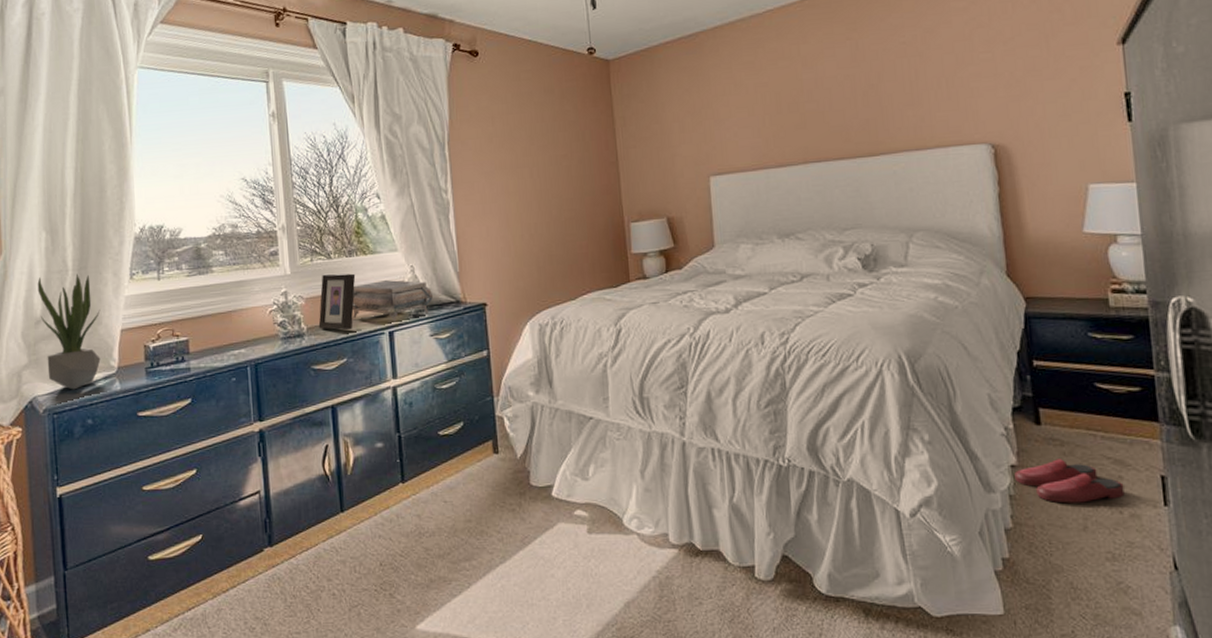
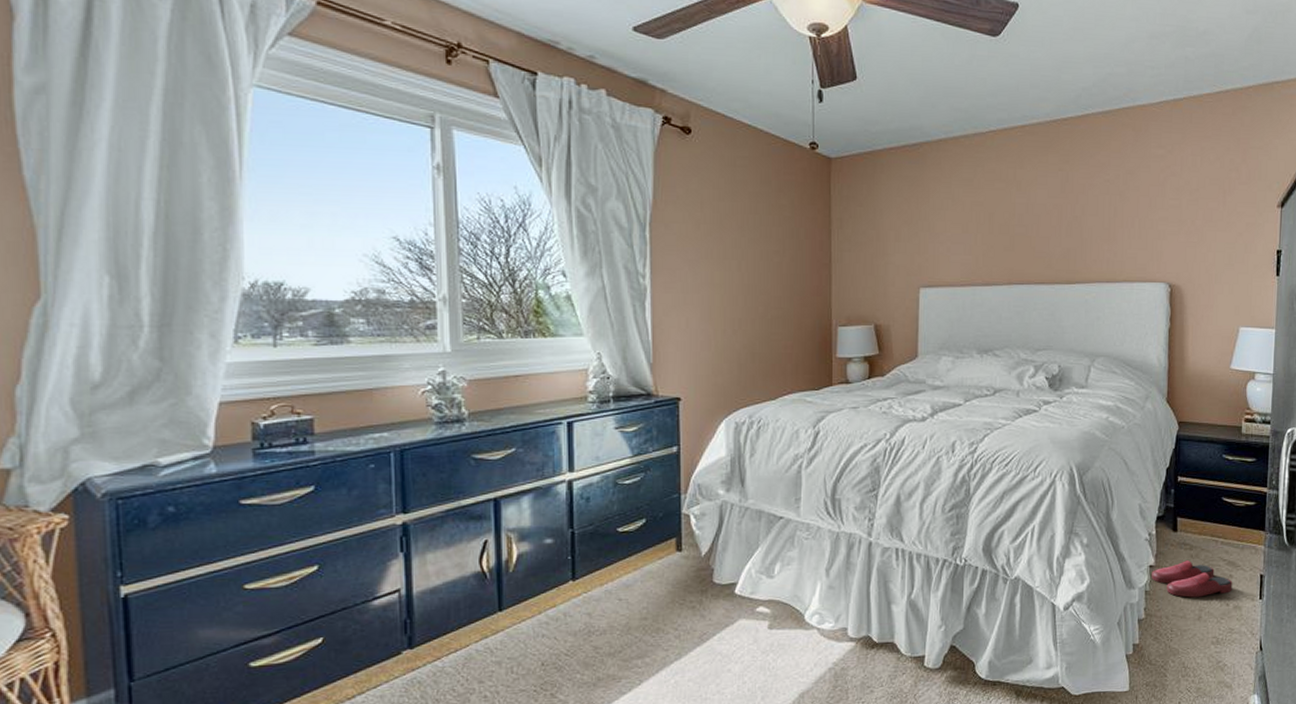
potted plant: present [37,273,101,390] -> none [95,331,190,471]
picture frame: present [318,273,356,331] -> none [483,354,532,418]
jewelry box: present [352,280,433,322] -> none [526,367,620,412]

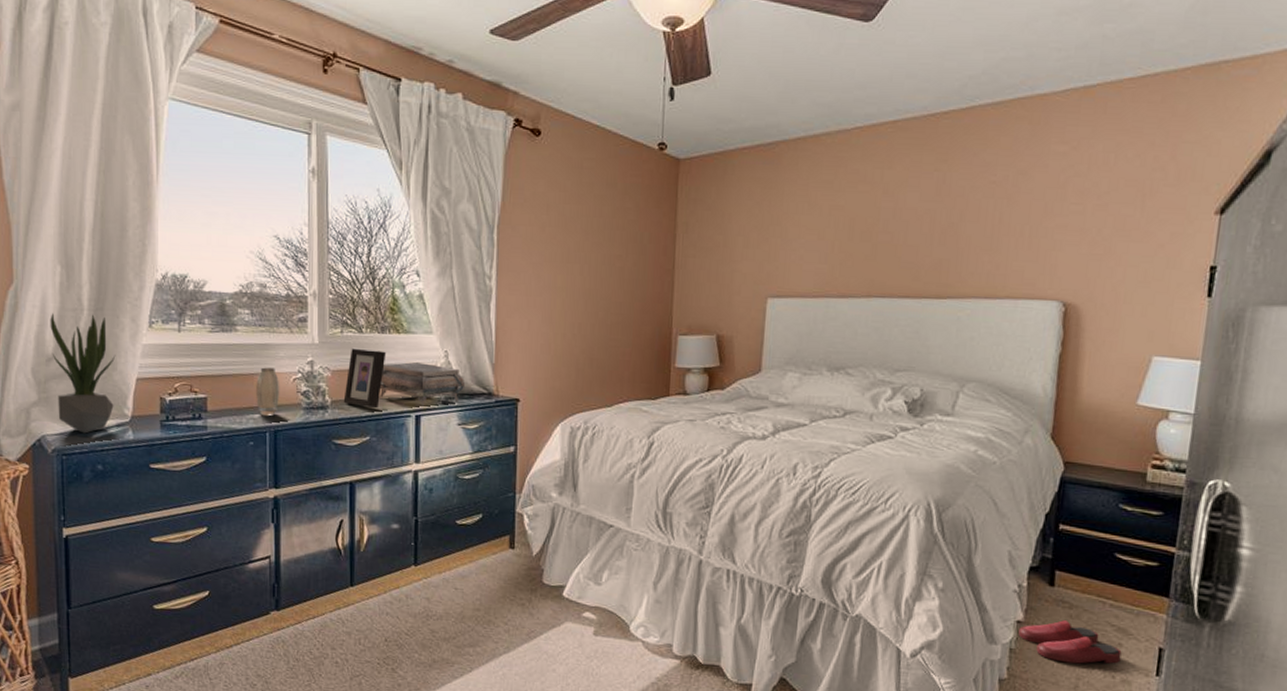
potted plant: none [95,331,190,471] -> present [50,313,116,434]
vase: none [375,381,406,435] -> present [255,367,280,416]
picture frame: none [483,354,532,418] -> present [343,347,387,409]
jewelry box: none [526,367,620,412] -> present [380,362,464,406]

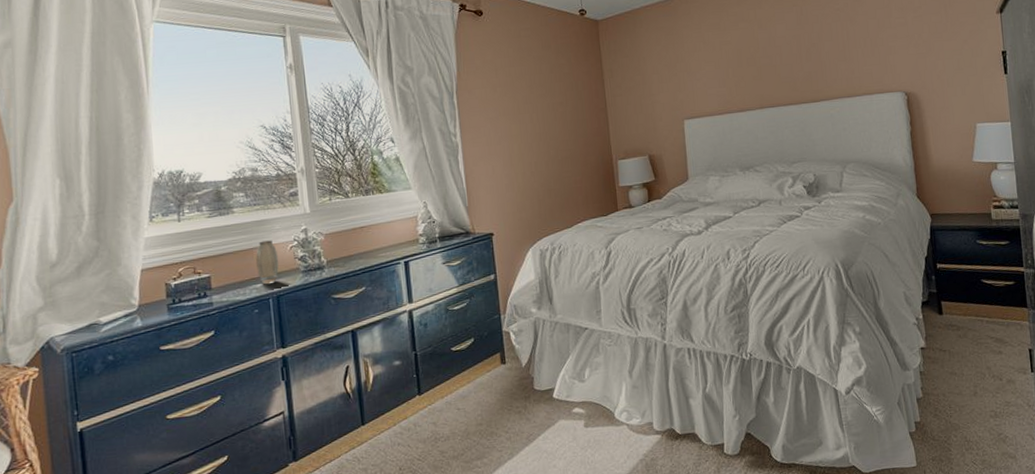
potted plant: present [50,313,116,434] -> none [52,218,121,329]
picture frame: present [343,347,387,409] -> none [338,210,373,262]
jewelry box: present [380,362,464,406] -> none [369,215,444,253]
slippers: present [1018,620,1122,664] -> none [924,340,1003,376]

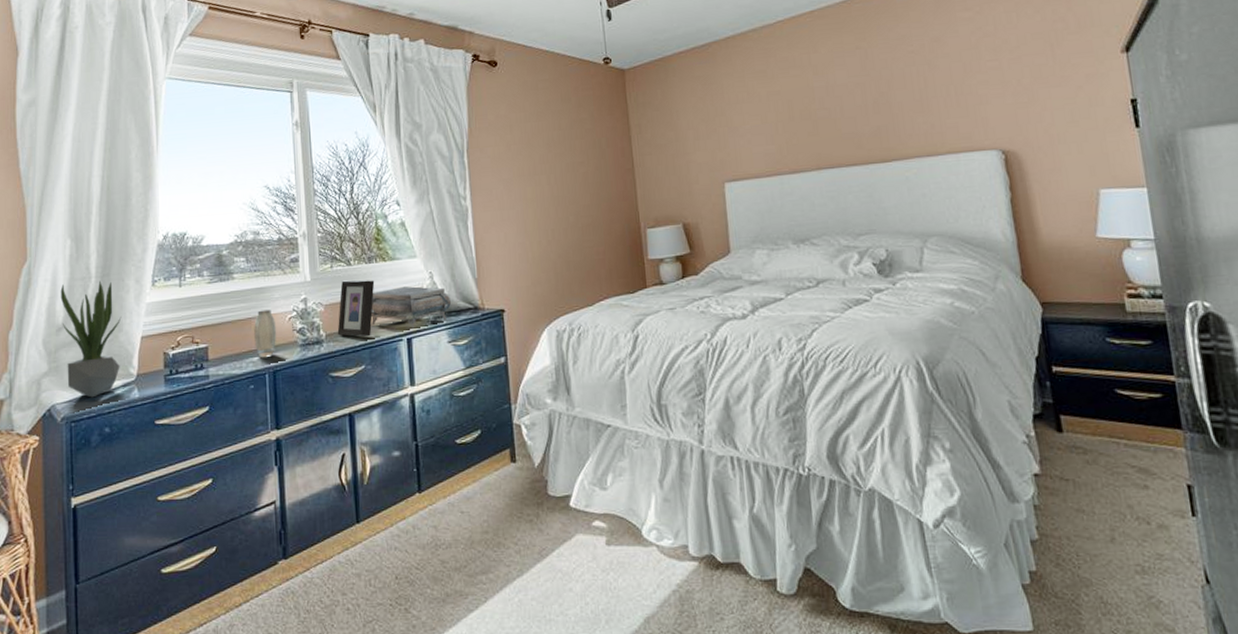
potted plant: none [52,218,121,329] -> present [60,280,122,398]
picture frame: none [338,210,373,262] -> present [337,280,375,337]
jewelry box: none [369,215,444,253] -> present [371,286,451,329]

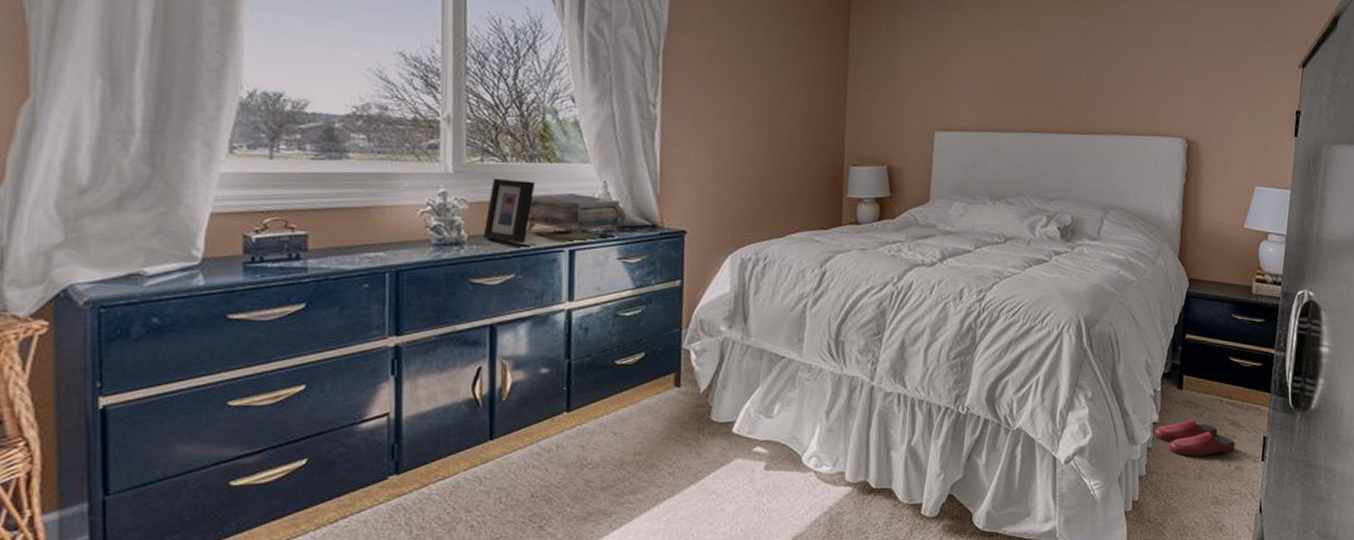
potted plant: present [60,280,122,398] -> none [84,135,181,281]
vase: present [253,309,277,358] -> none [371,199,404,255]
slippers: none [1038,467,1151,514] -> present [1154,419,1236,456]

